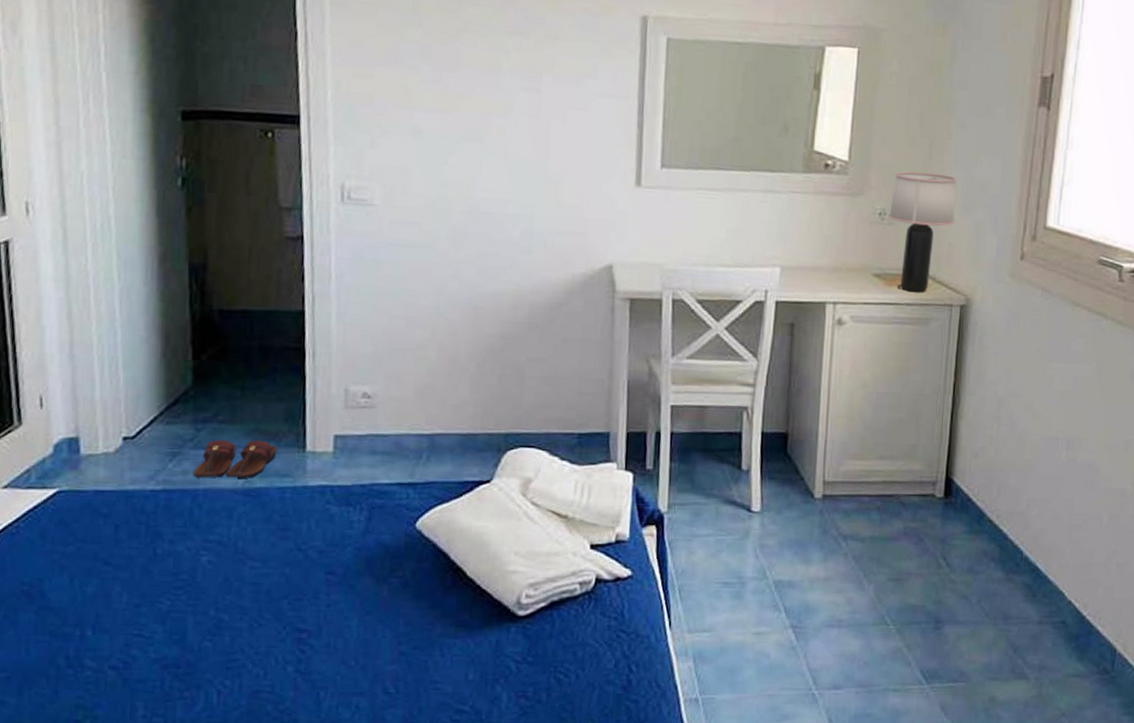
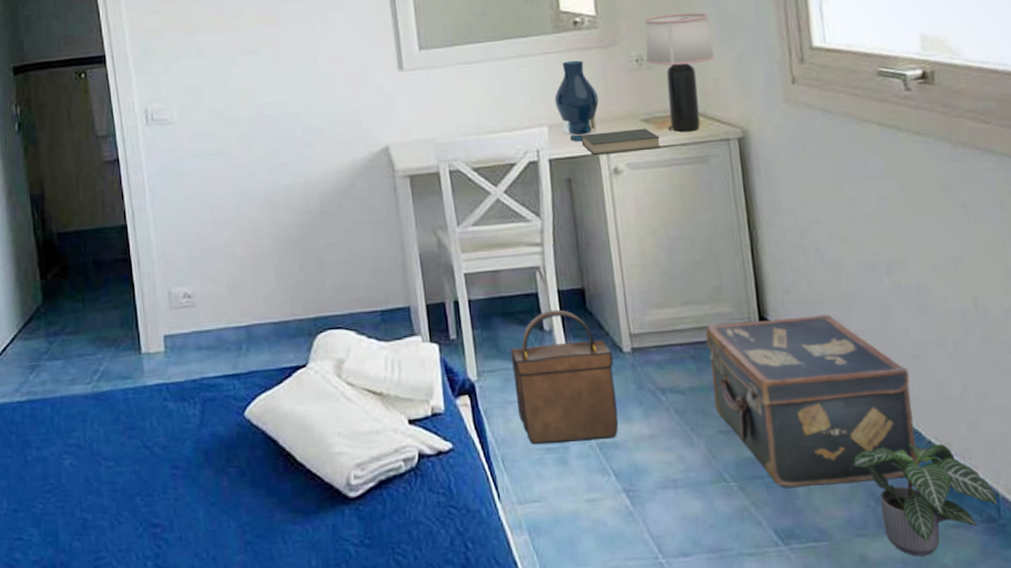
sandal: present [194,440,277,478] -> none [51,346,117,387]
handbag: none [703,450,804,578] -> present [511,309,619,445]
vase: none [792,203,837,288] -> present [554,60,599,142]
book: none [811,281,887,305] -> present [581,128,661,155]
suitcase: none [889,480,1065,634] -> present [705,315,917,488]
potted plant: none [996,601,1114,699] -> present [849,442,998,556]

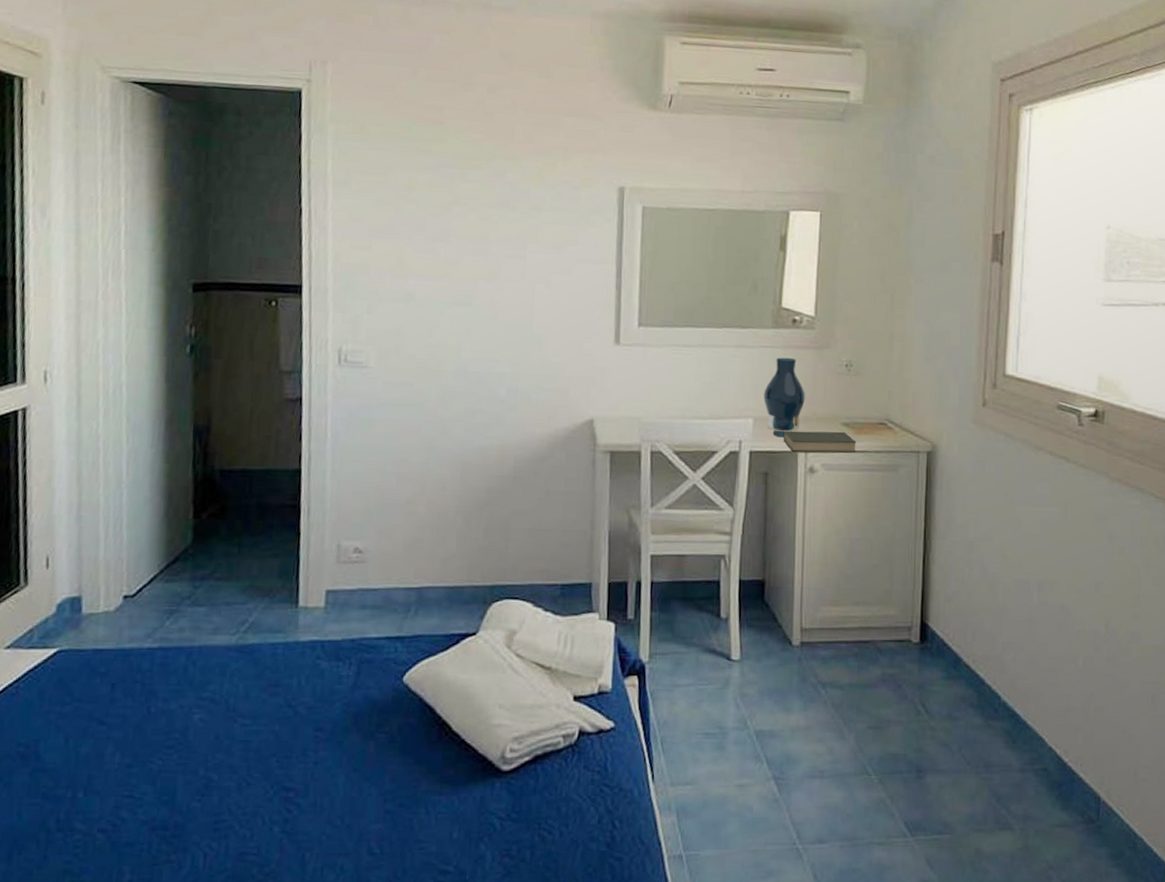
handbag: present [511,309,619,445] -> none [684,598,782,729]
table lamp: present [645,12,715,132] -> none [855,324,919,441]
suitcase: present [705,315,917,488] -> none [868,625,1042,784]
potted plant: present [849,442,998,556] -> none [978,748,1098,851]

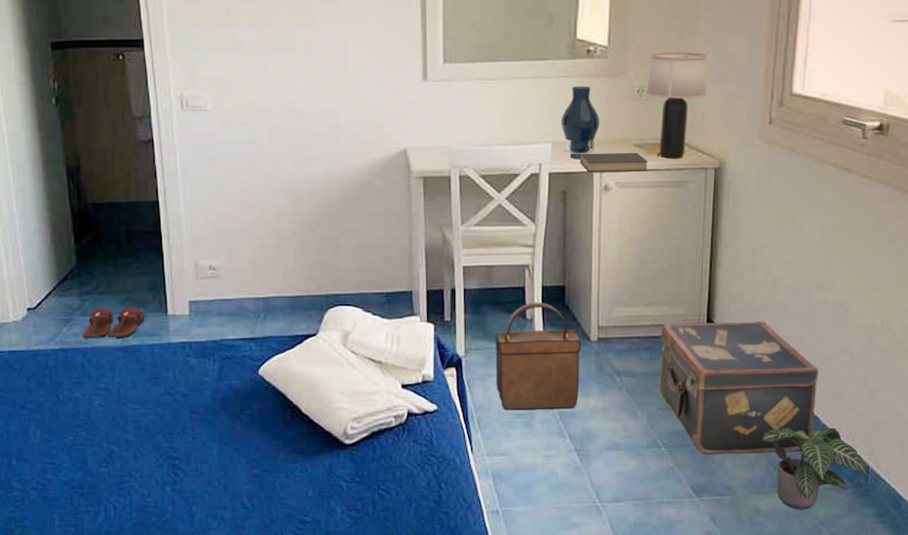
sandal: none [190,596,271,635] -> present [83,307,145,339]
handbag: none [684,598,782,729] -> present [495,302,581,411]
table lamp: none [855,324,919,441] -> present [646,51,709,159]
suitcase: none [868,625,1042,784] -> present [659,321,819,455]
potted plant: none [978,748,1098,851] -> present [758,425,867,510]

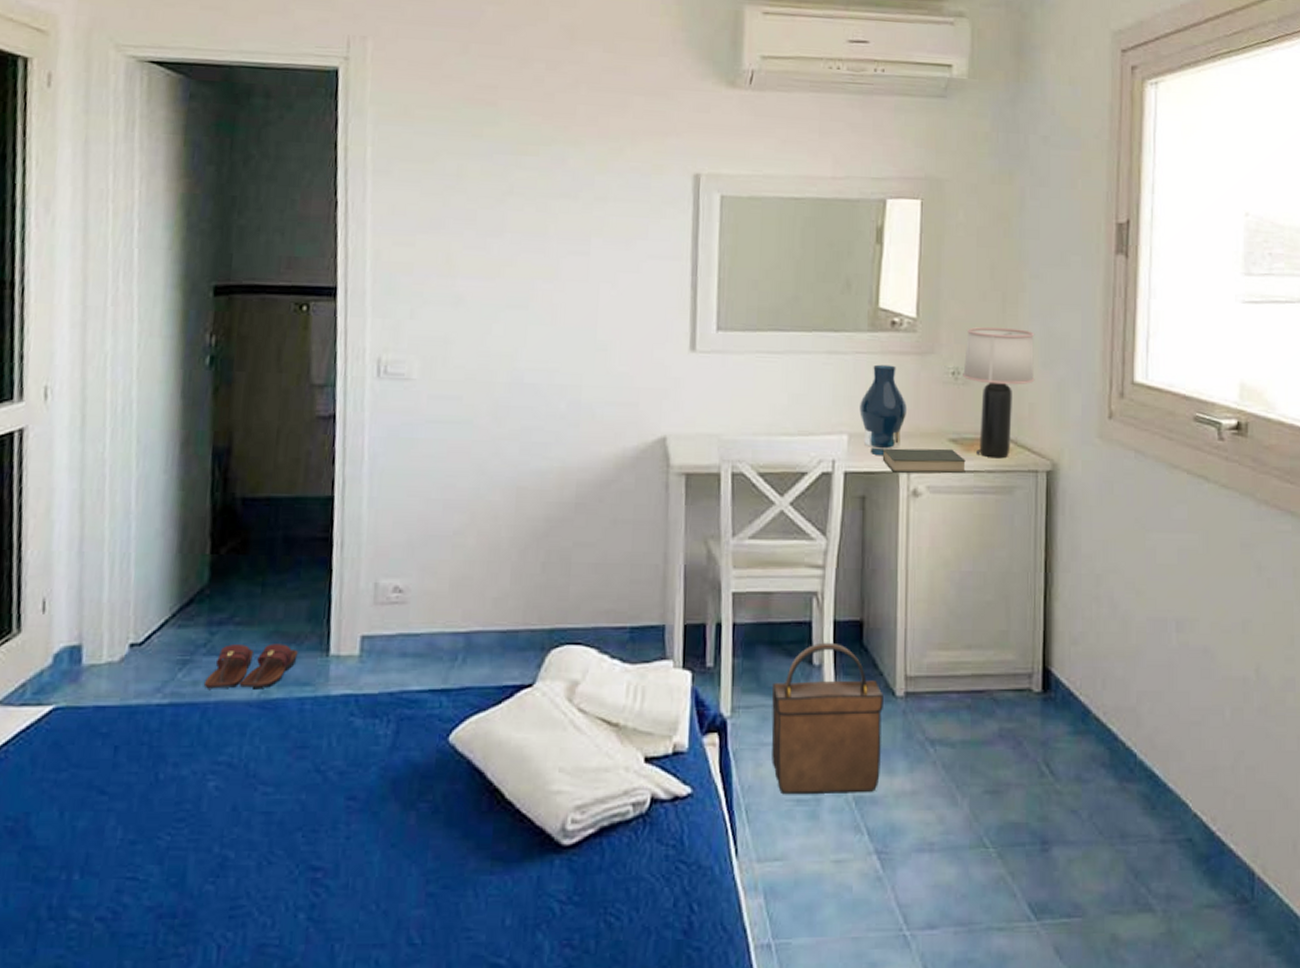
suitcase: present [659,321,819,455] -> none [984,671,1184,858]
potted plant: present [758,425,867,510] -> none [1112,814,1253,937]

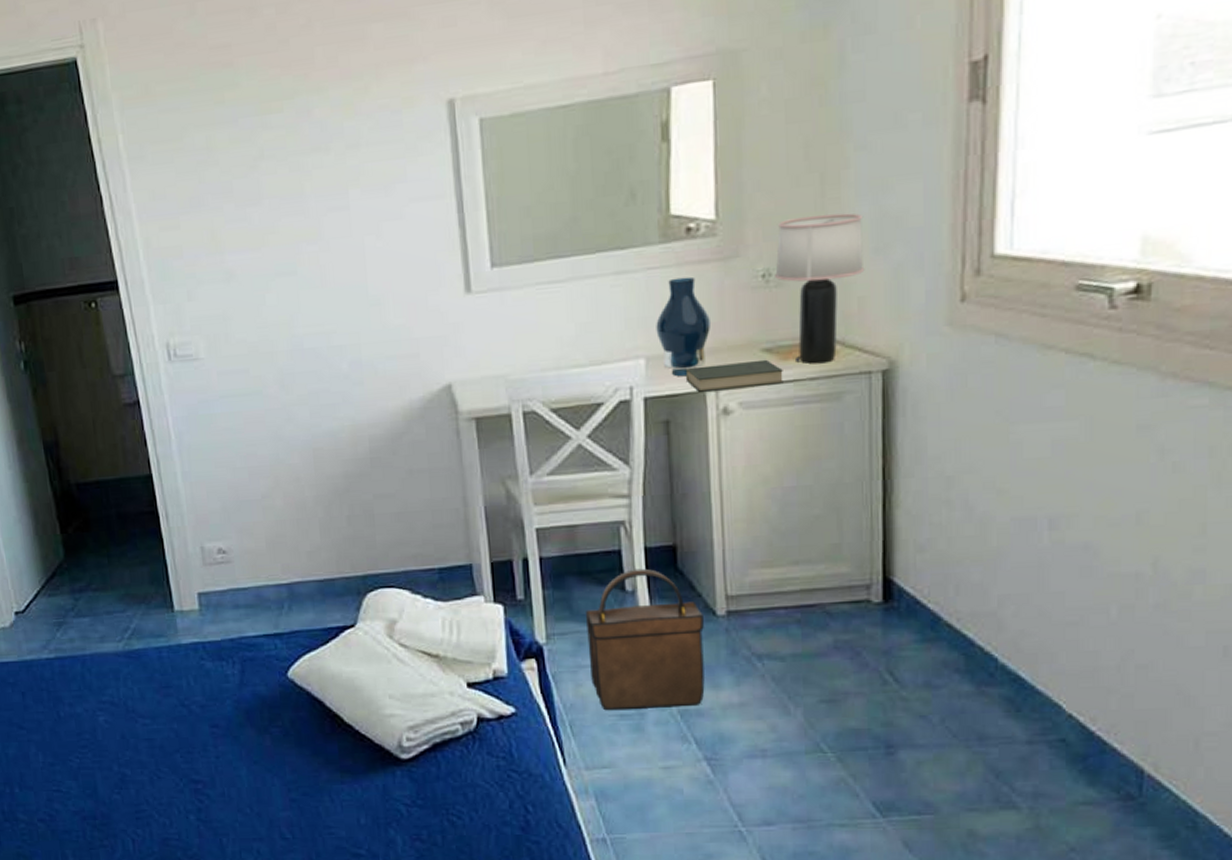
sandal: present [205,643,298,689] -> none [79,604,149,644]

